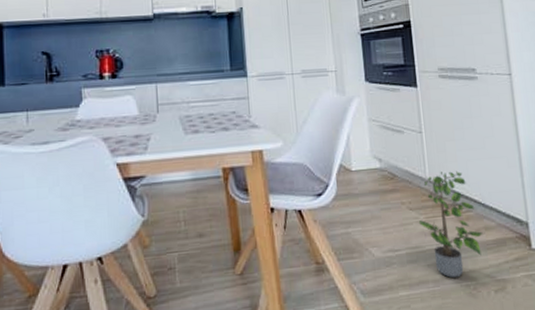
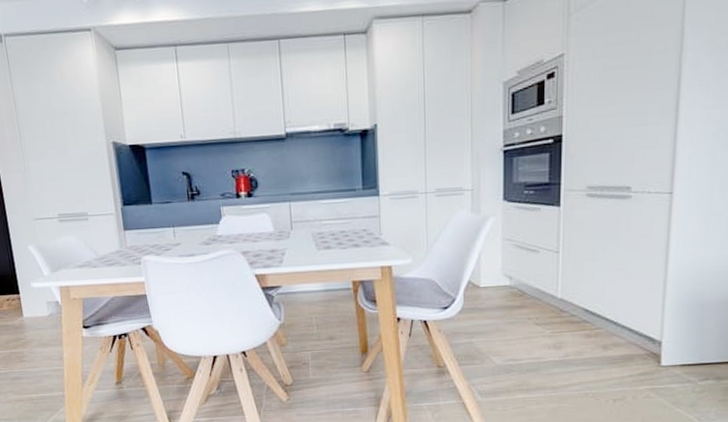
potted plant: present [419,170,483,278] -> none [544,290,610,387]

